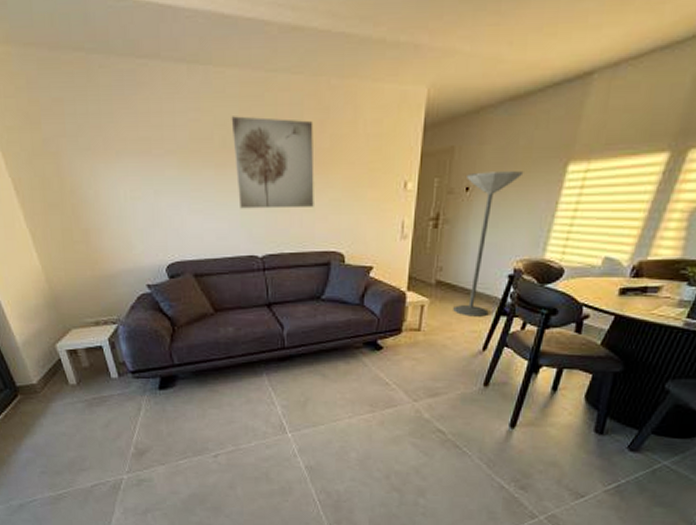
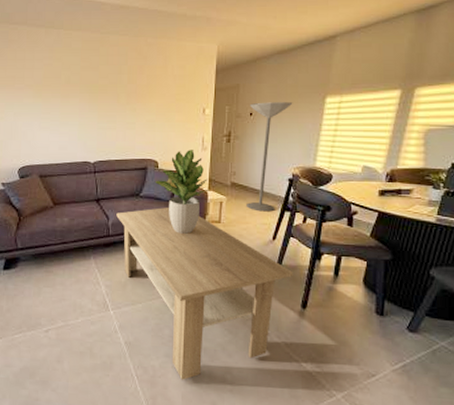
wall art: present [231,116,314,209] -> none [74,62,135,127]
coffee table: none [293,313,504,504] -> present [116,208,293,380]
potted plant: none [340,238,409,345] -> present [154,150,210,234]

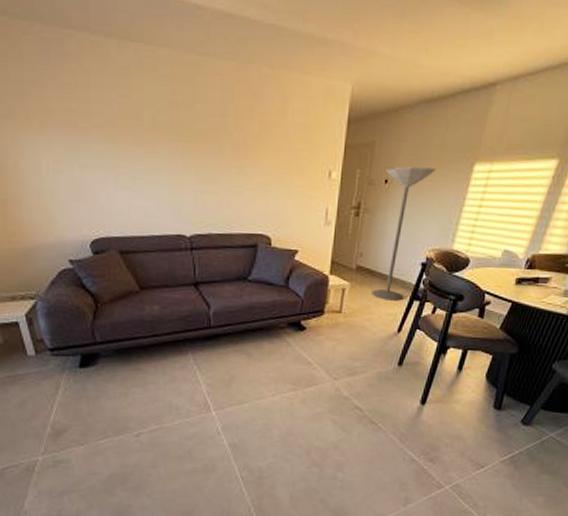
coffee table: present [116,208,293,380] -> none [219,294,416,479]
potted plant: present [154,150,210,234] -> none [266,224,332,325]

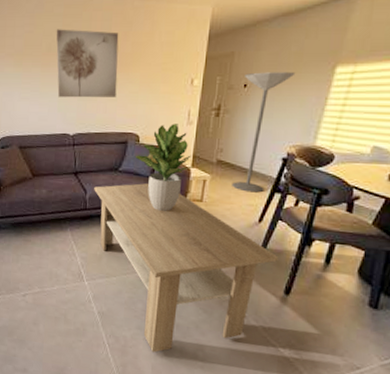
wall art: none [161,95,244,190] -> present [56,29,119,98]
coffee table: none [219,294,416,479] -> present [94,183,279,353]
potted plant: none [266,224,332,325] -> present [134,124,193,211]

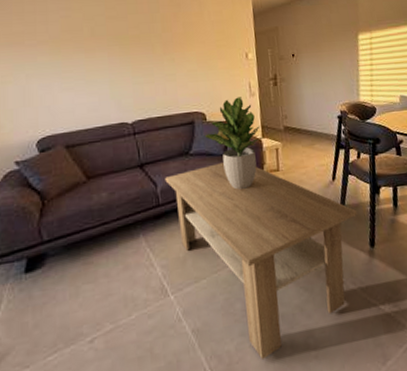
wall art: present [56,29,119,98] -> none [98,12,175,84]
floor lamp: present [232,72,296,193] -> none [291,41,330,154]

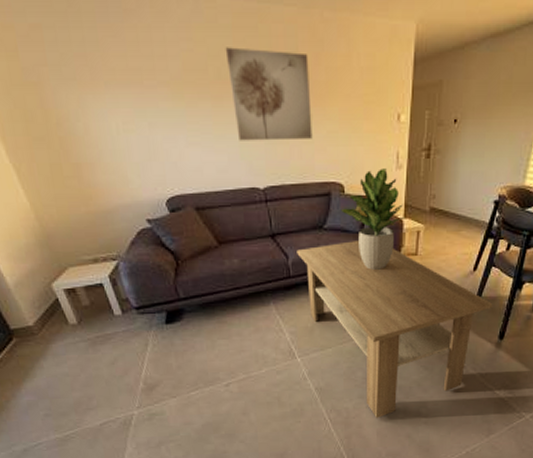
wall art: none [98,12,175,84] -> present [225,47,313,141]

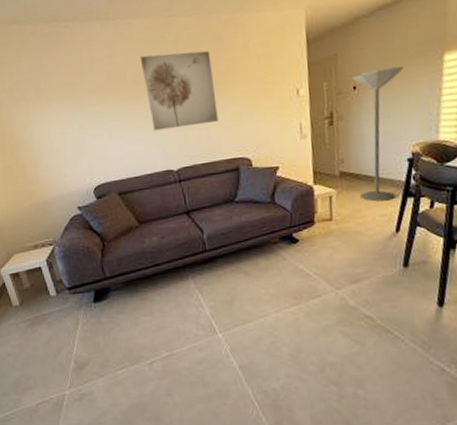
coffee table: present [297,241,493,418] -> none [211,211,425,400]
potted plant: present [340,168,406,270] -> none [250,140,316,239]
floor lamp: none [446,104,505,240] -> present [352,66,404,202]

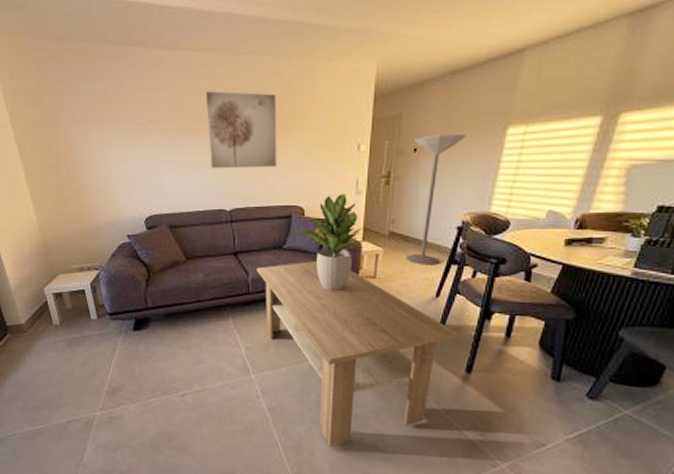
coffee table: none [211,211,425,400] -> present [257,261,458,447]
potted plant: none [250,140,316,239] -> present [300,194,364,291]

